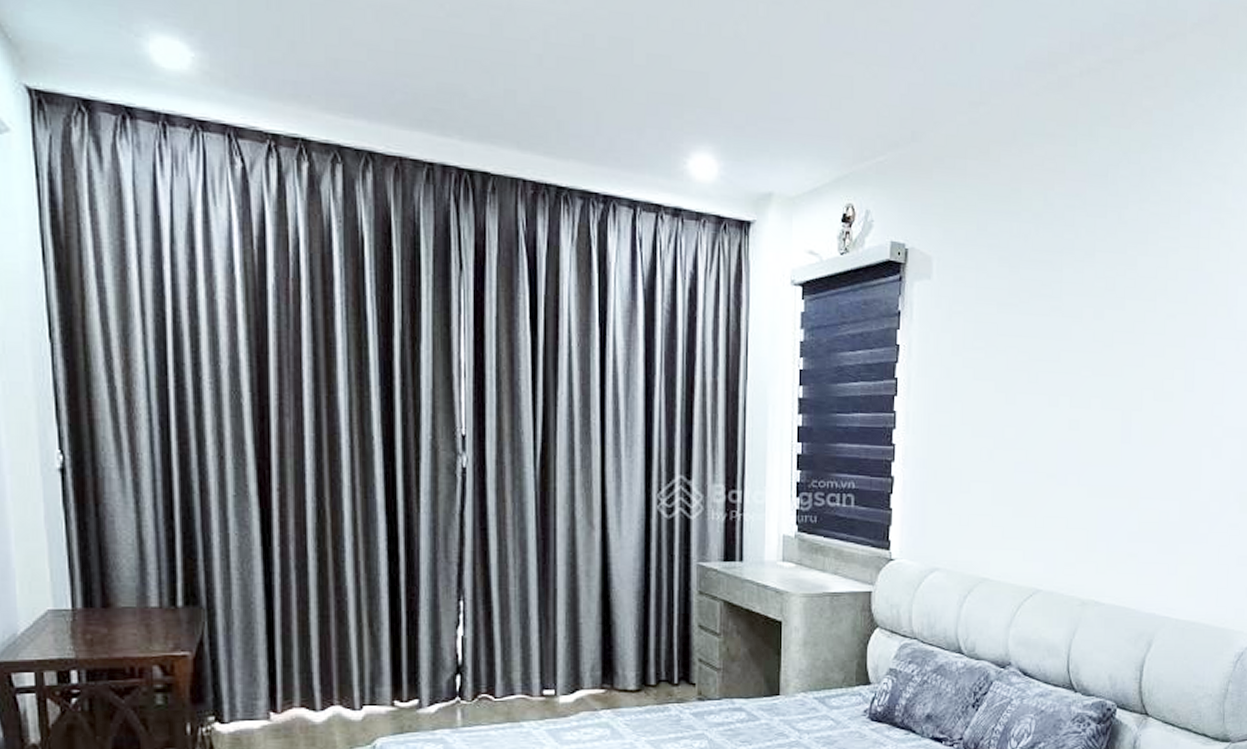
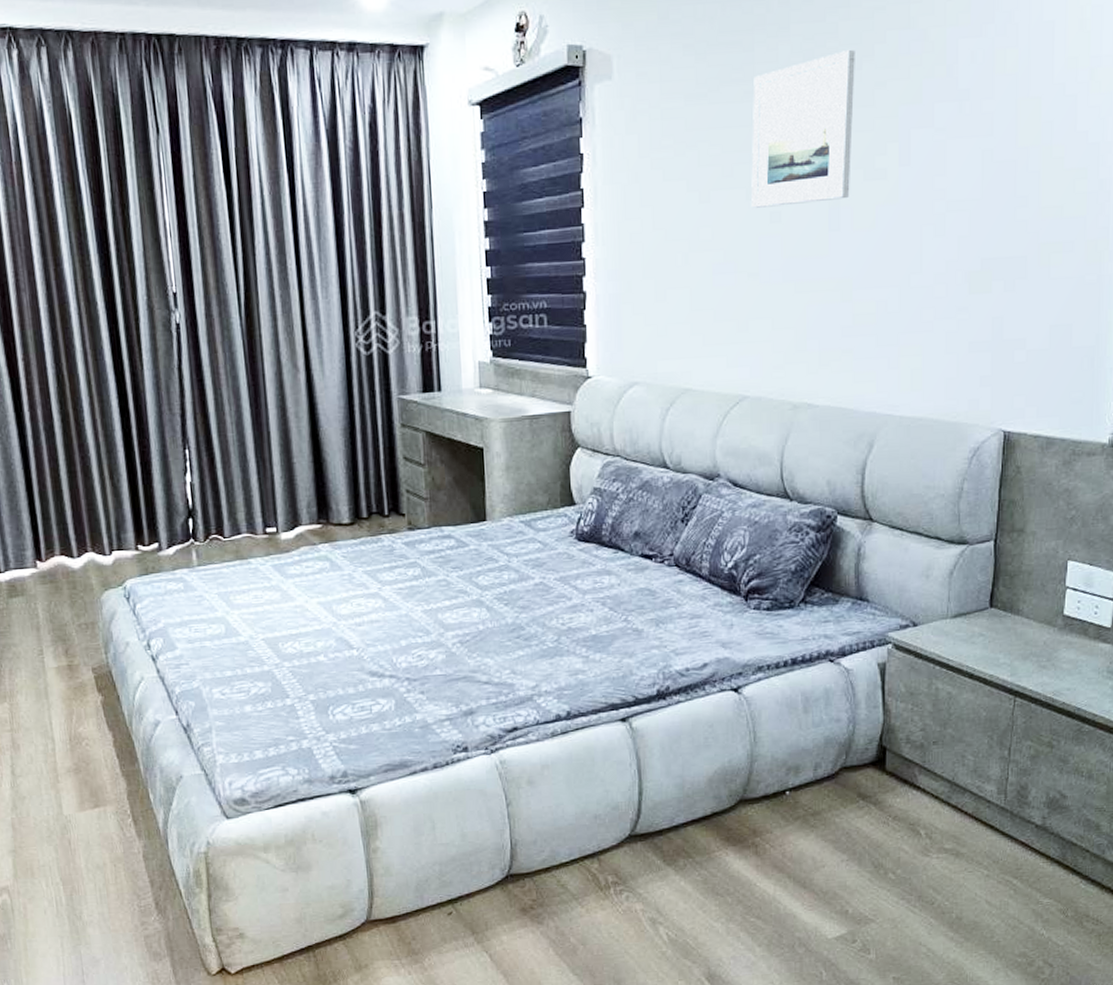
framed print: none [1052,281,1151,416] -> present [750,49,855,208]

